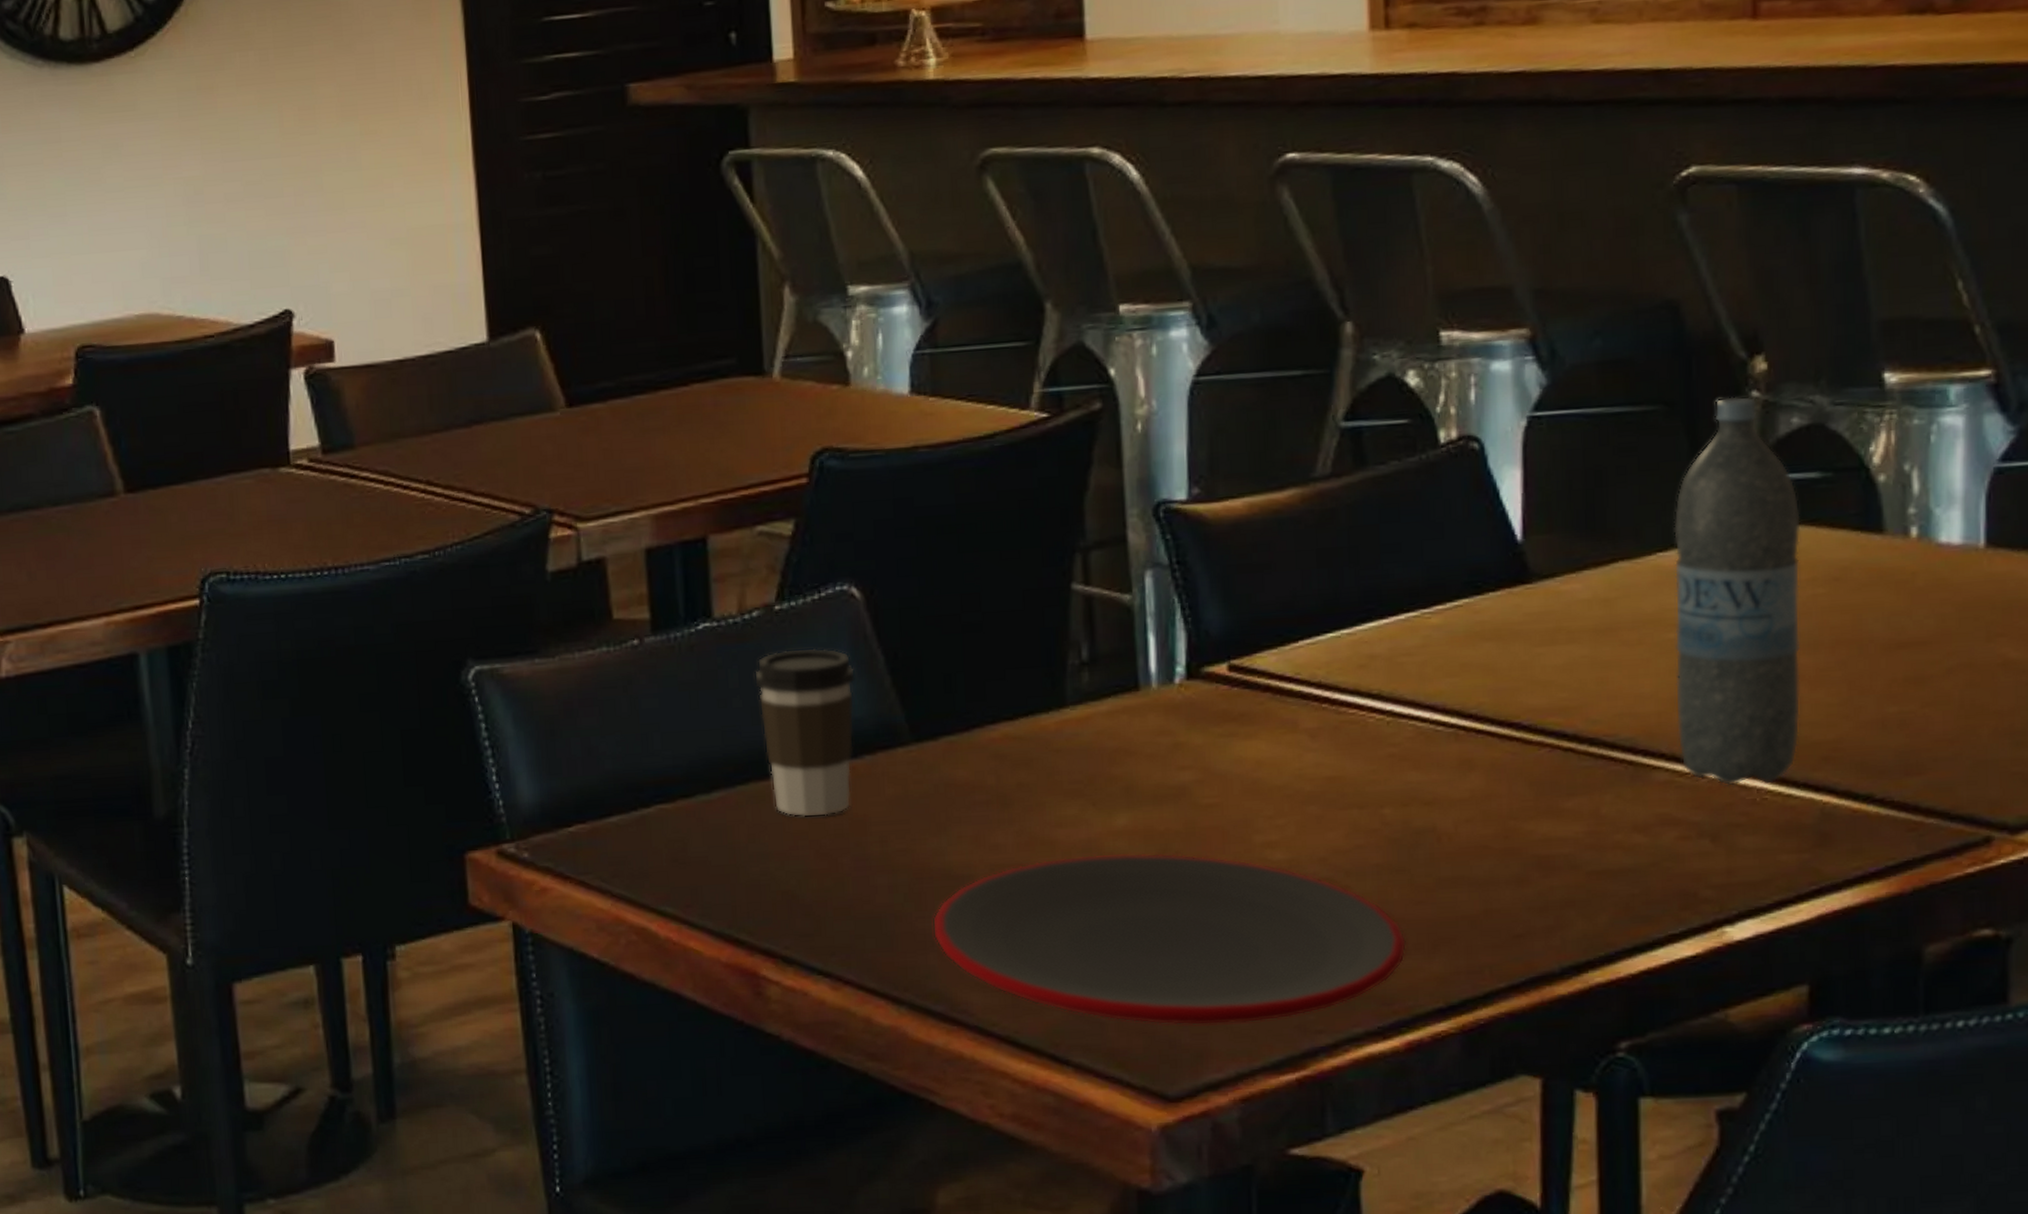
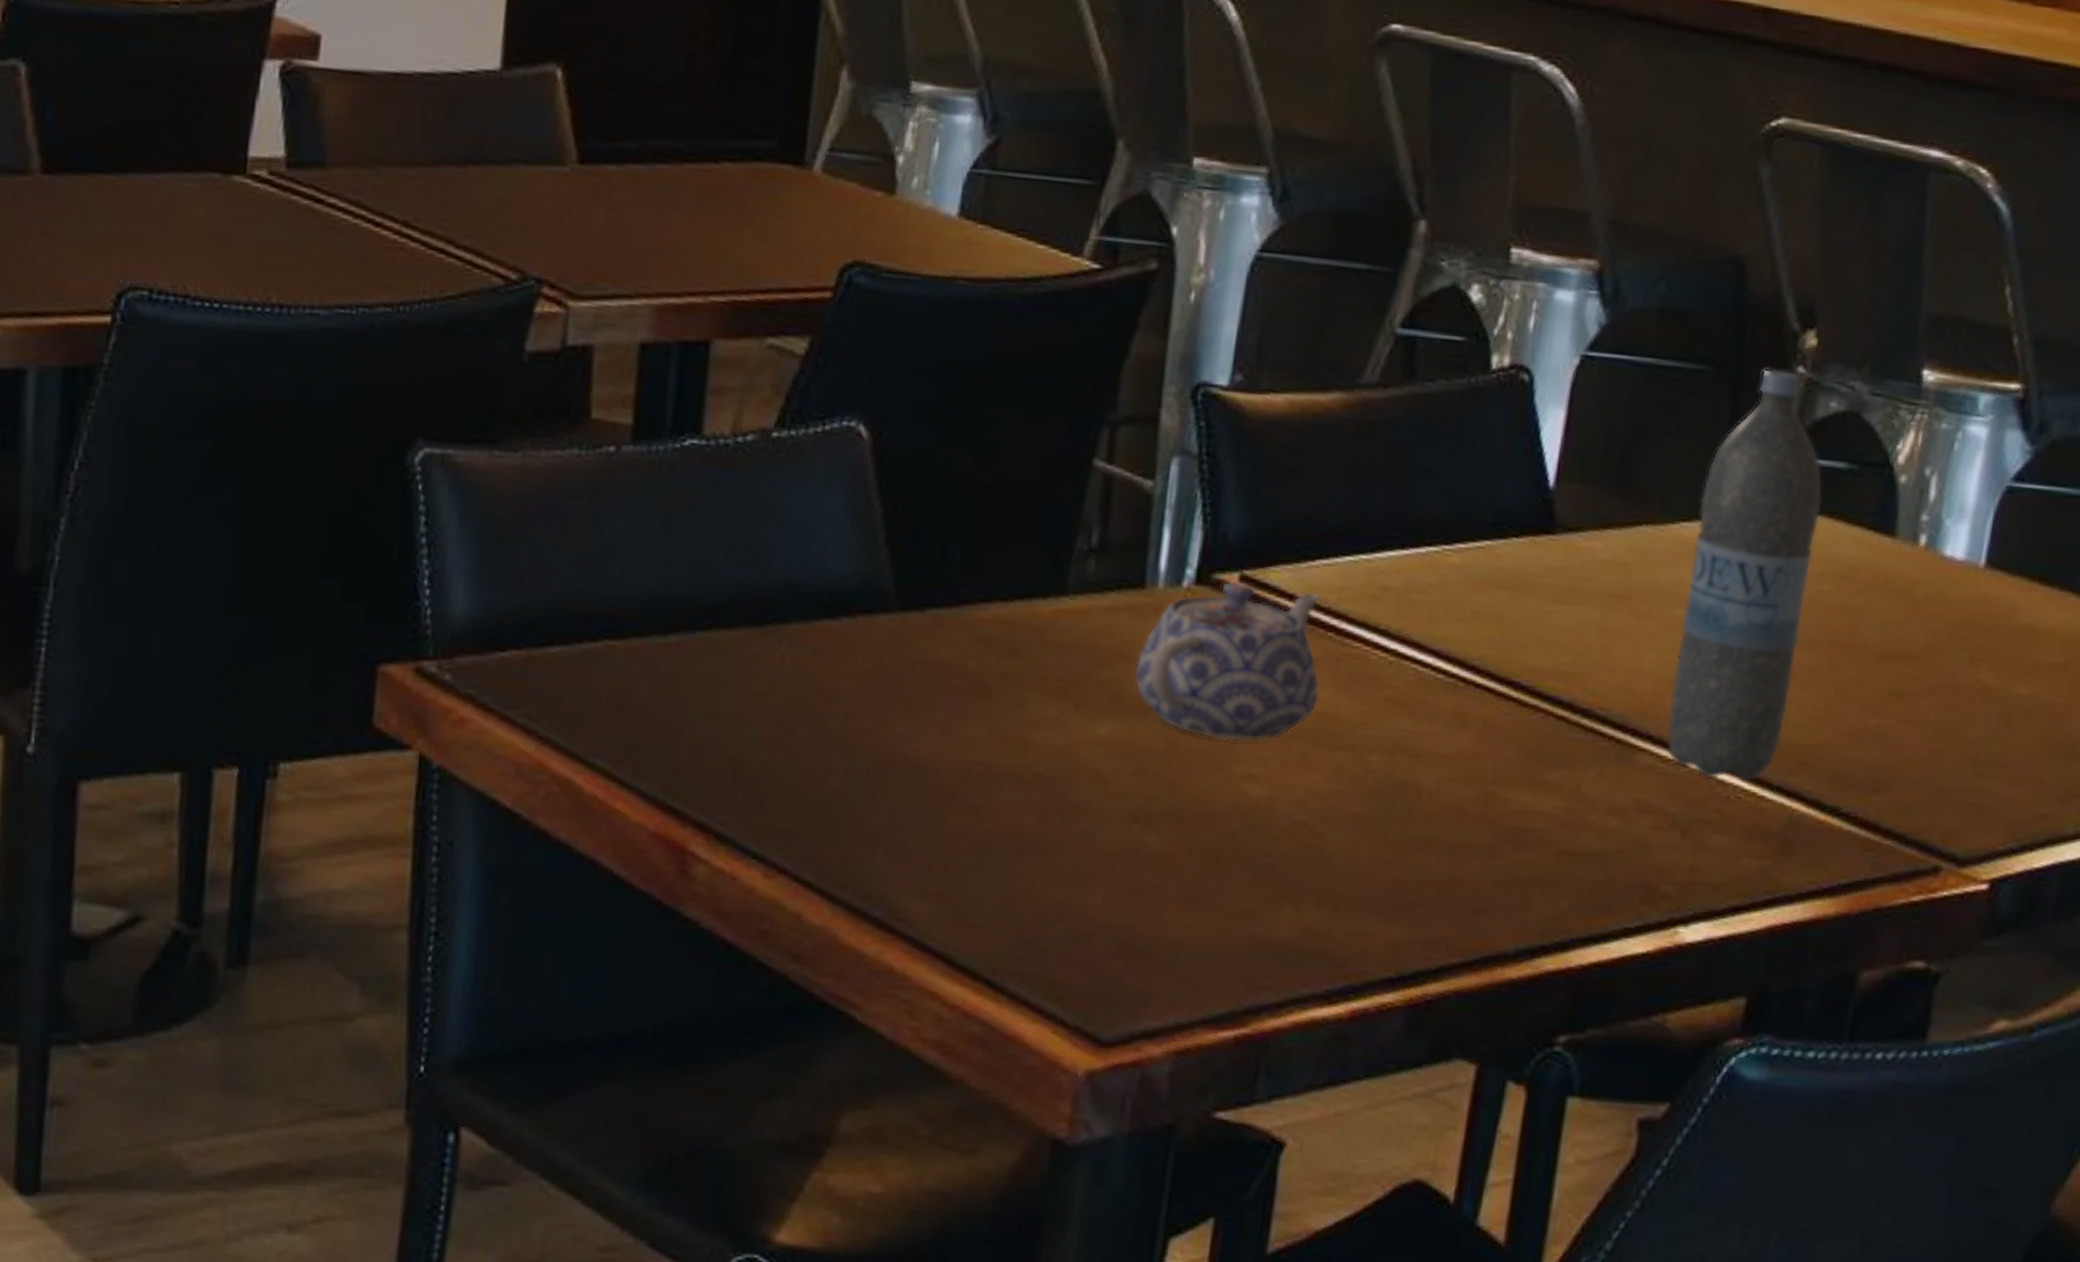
coffee cup: present [754,648,856,817] -> none [735,484,849,680]
plate: present [932,853,1407,1026] -> none [883,762,1370,970]
teapot: none [1142,670,1325,815] -> present [1134,581,1320,742]

